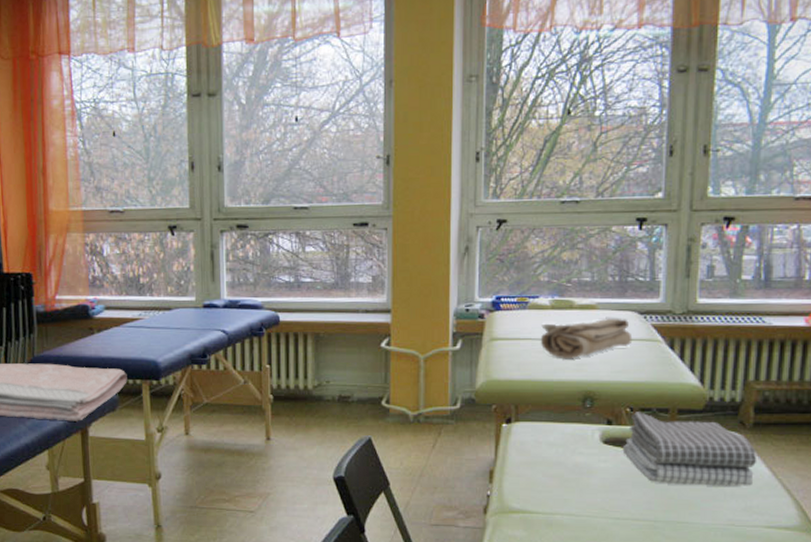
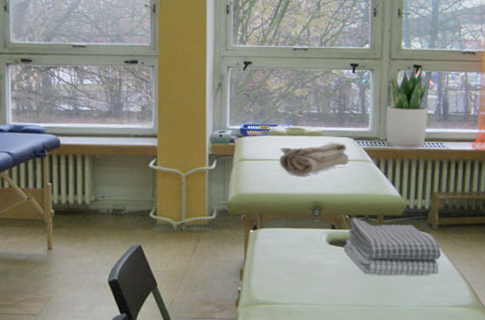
planter: none [683,219,744,326] -> present [386,67,428,149]

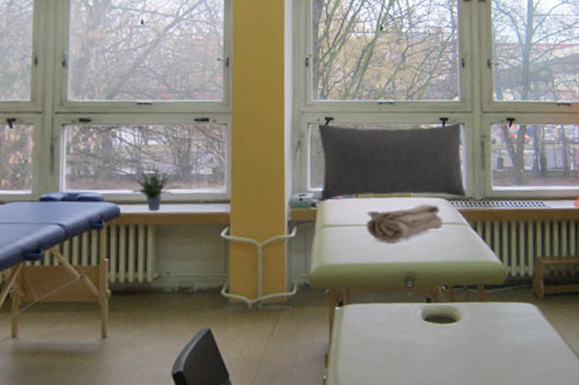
potted plant: none [63,97,115,142] -> present [124,160,182,210]
pillow: none [237,67,372,138] -> present [318,123,467,201]
towel: present [343,218,442,276] -> none [441,289,550,356]
planter: present [386,67,428,149] -> none [480,120,525,210]

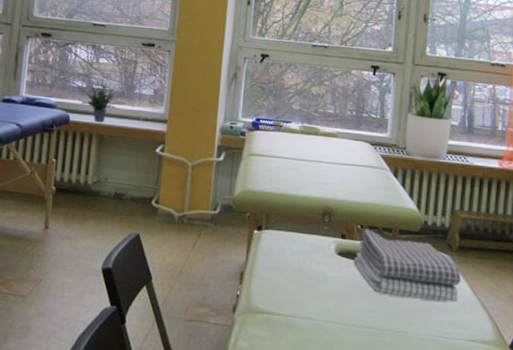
pillow: present [318,123,467,201] -> none [250,59,391,144]
towel: present [366,204,443,243] -> none [290,145,365,178]
towel: none [441,289,550,356] -> present [353,229,461,303]
planter: none [480,120,525,210] -> present [405,74,453,161]

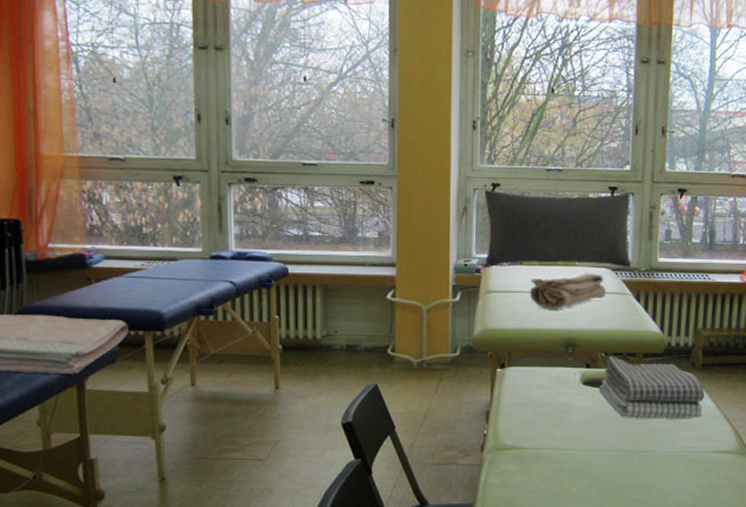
potted plant: present [76,75,126,122] -> none [292,221,349,271]
pillow: none [250,59,391,144] -> present [484,190,631,268]
towel: none [290,145,365,178] -> present [529,273,607,310]
planter: present [405,74,453,161] -> none [646,190,694,281]

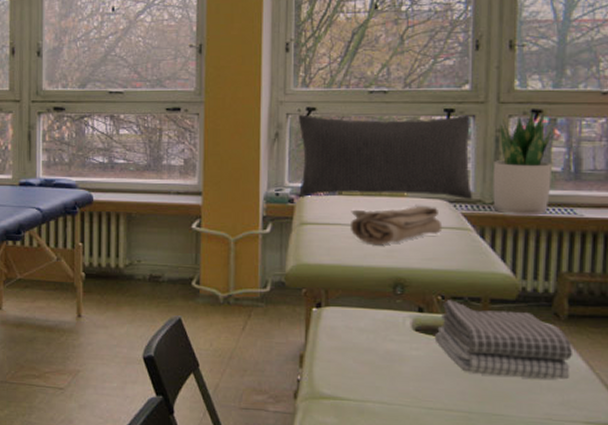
planter: none [646,190,694,281] -> present [493,111,553,216]

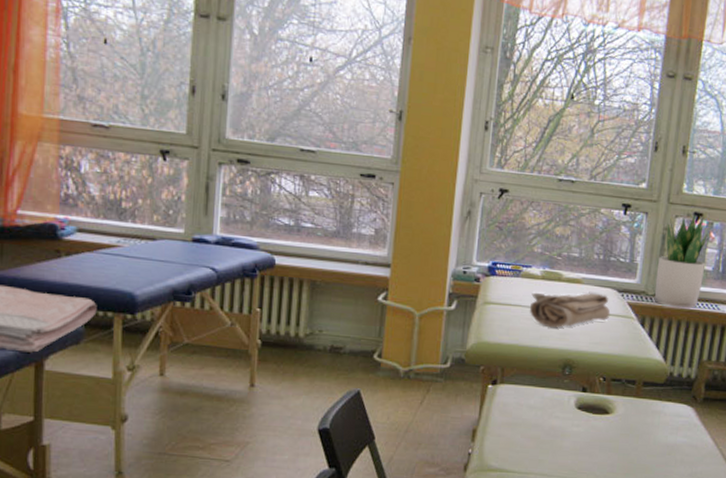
pillow: present [298,114,473,200] -> none [485,195,644,291]
towel: present [434,300,573,380] -> none [593,381,704,454]

